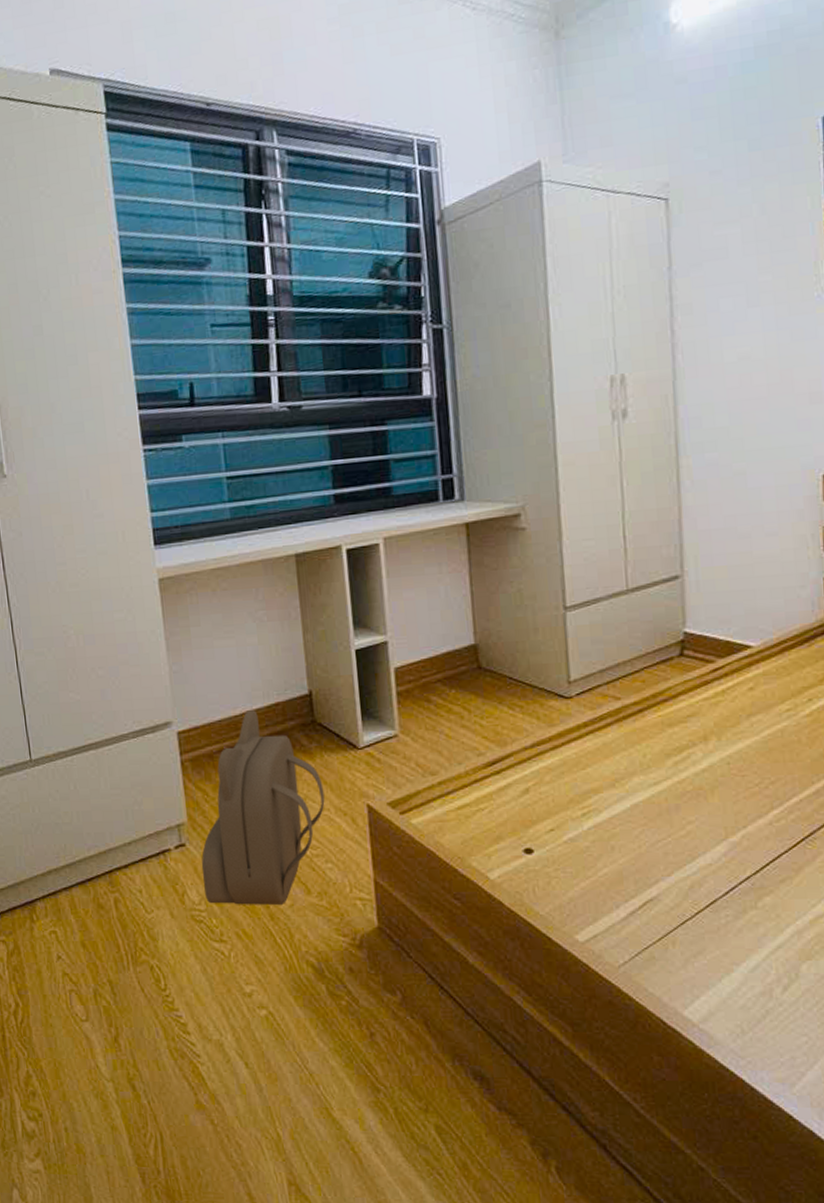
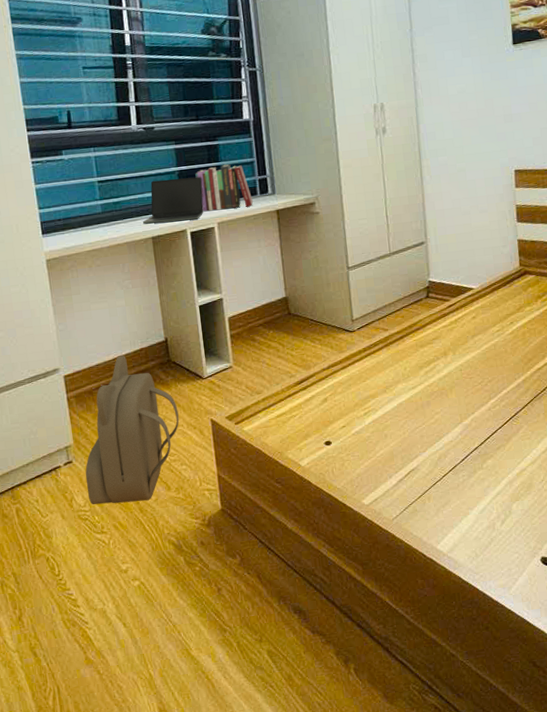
laptop: none [283,474,365,537] -> present [142,176,204,224]
books: none [355,458,434,523] -> present [195,164,254,212]

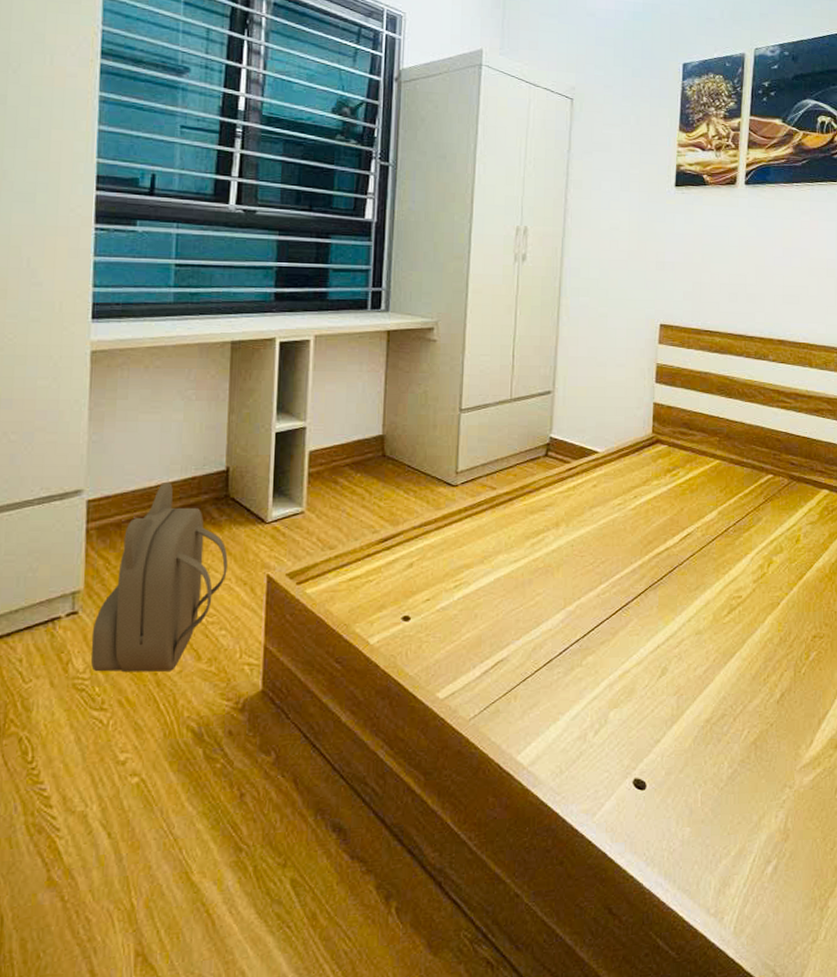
laptop: present [142,176,204,224] -> none [222,274,305,328]
books: present [195,164,254,212] -> none [297,268,362,322]

